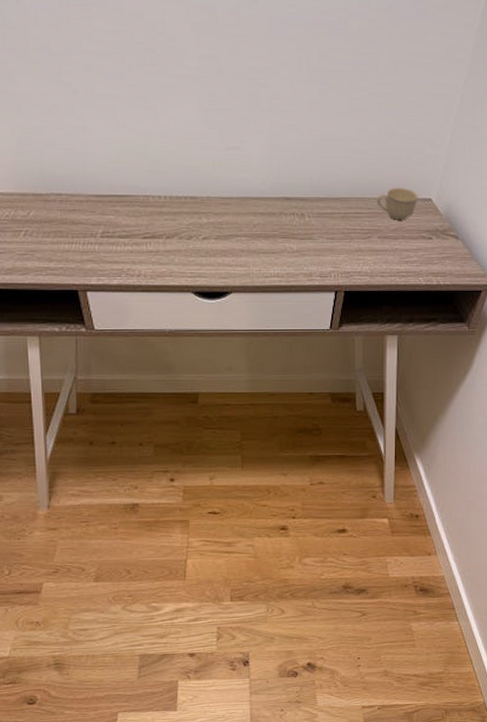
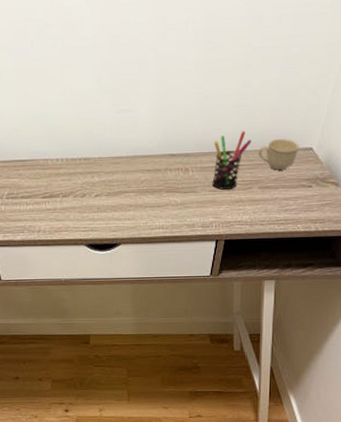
pen holder: none [330,177,369,238] -> present [212,131,251,190]

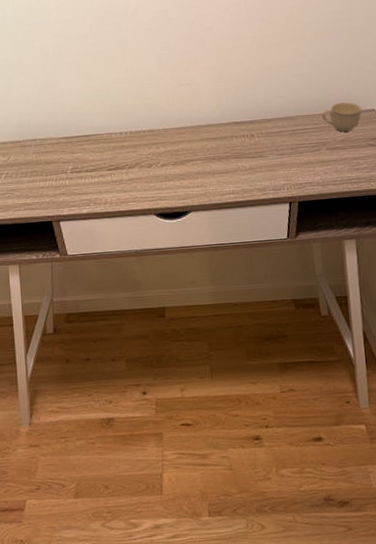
pen holder: present [212,131,251,190] -> none [277,97,314,153]

